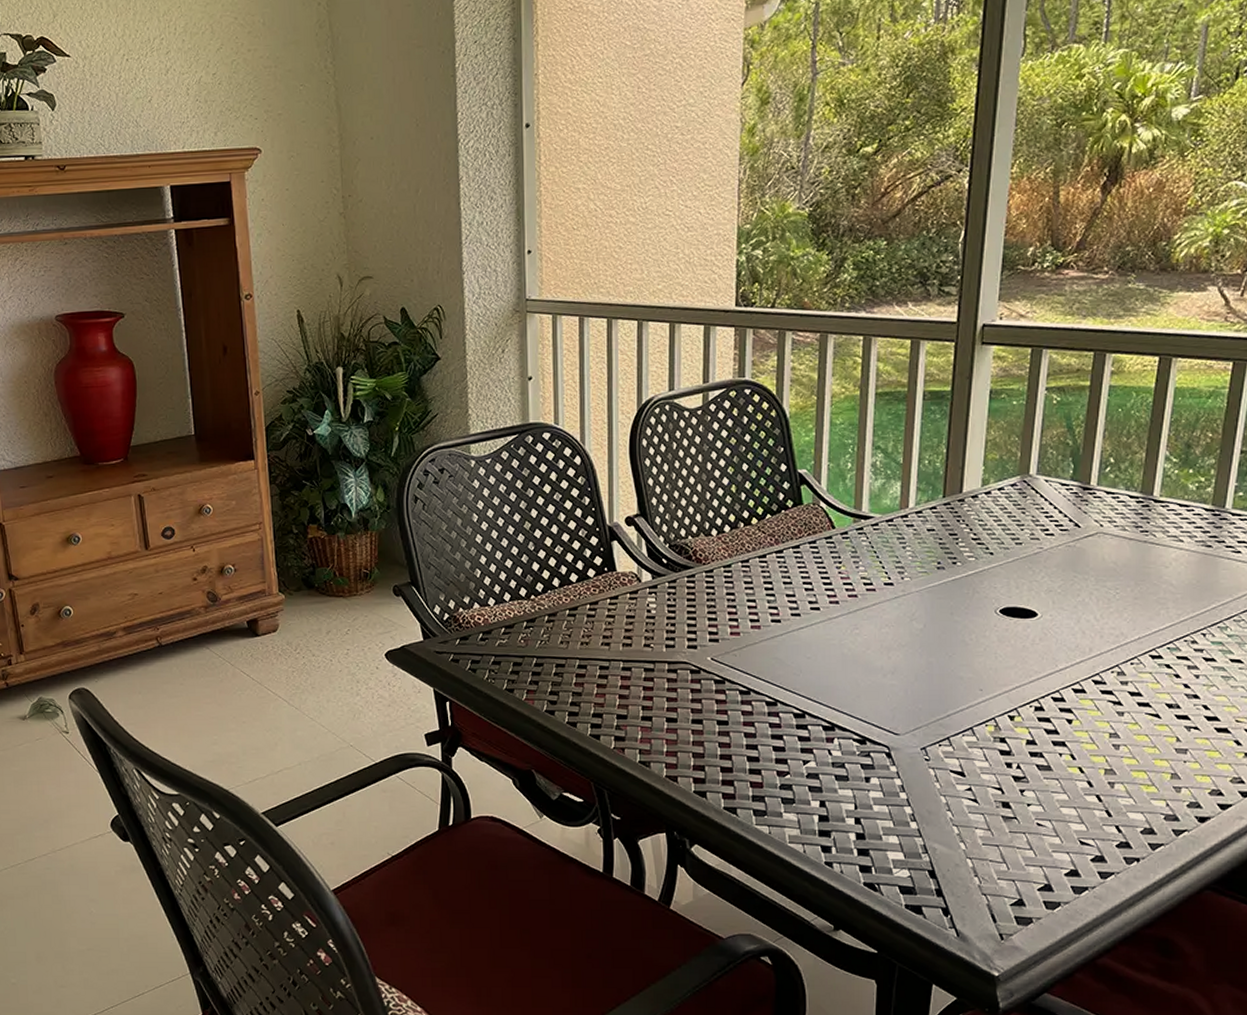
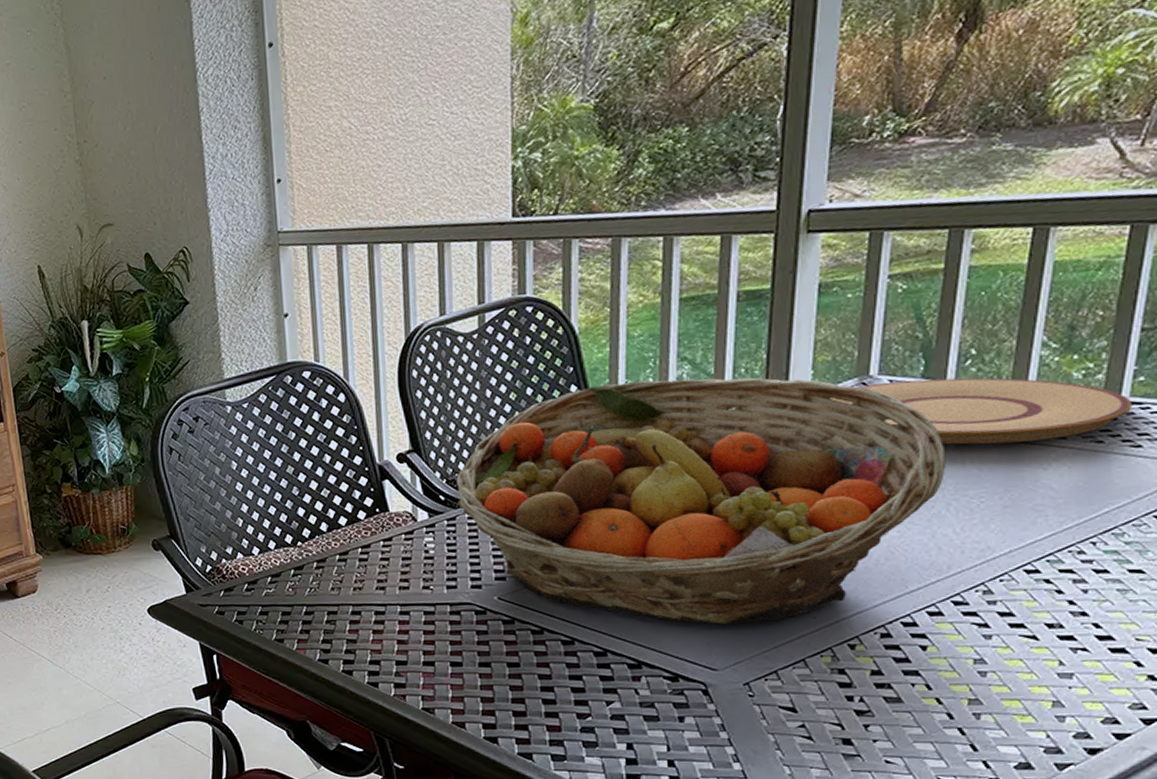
fruit basket: none [678,465,1089,692] -> present [456,377,946,624]
plate: none [997,481,1233,542] -> present [830,377,1132,445]

